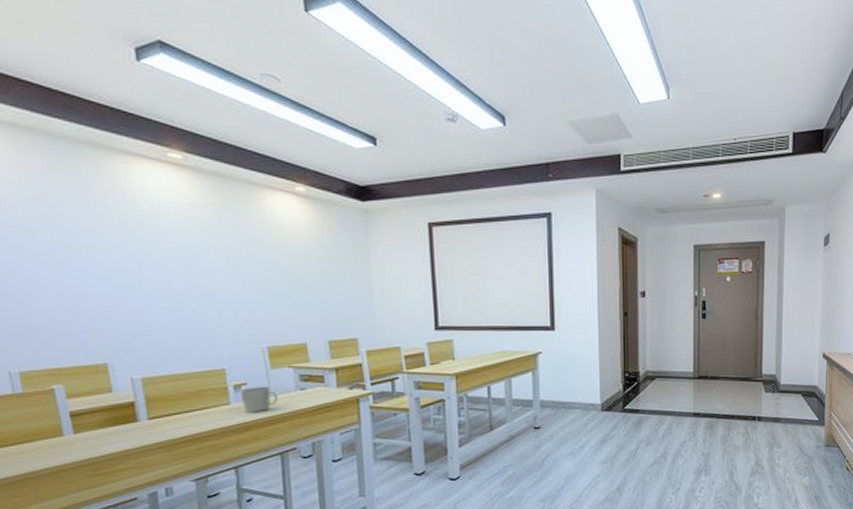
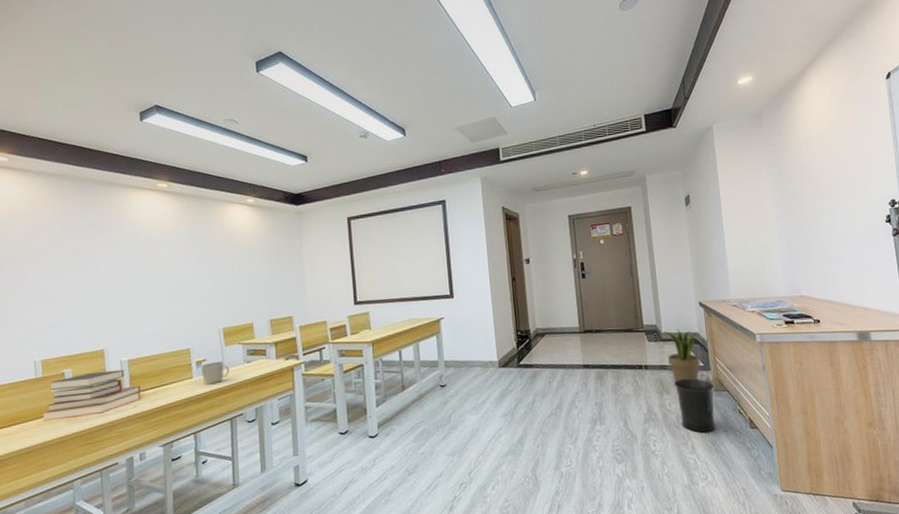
books: none [27,389,163,447] -> present [42,369,141,422]
potted plant: none [780,381,819,435] -> present [662,329,701,382]
waste bin: none [786,432,826,487] -> present [674,378,716,433]

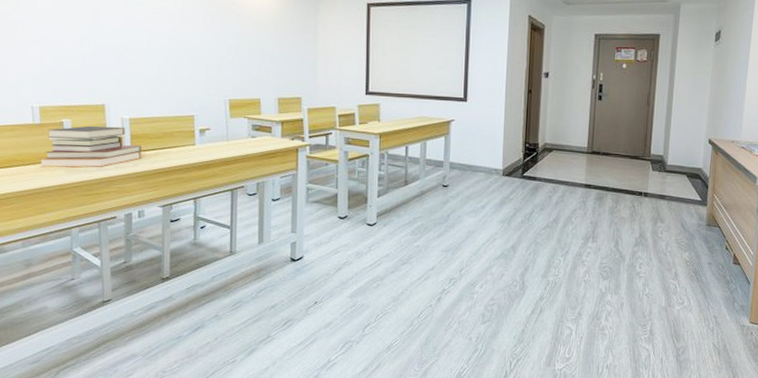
mug: present [200,361,230,385] -> none [204,132,233,154]
potted plant: present [662,329,701,382] -> none [667,162,704,213]
waste bin: present [674,378,716,433] -> none [669,210,708,262]

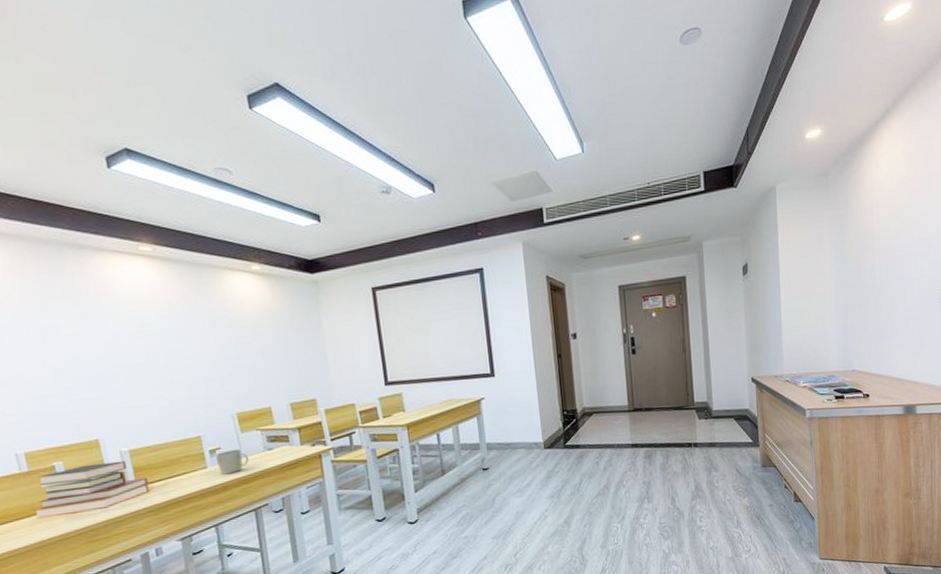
mug: none [204,132,233,154] -> present [215,449,249,475]

